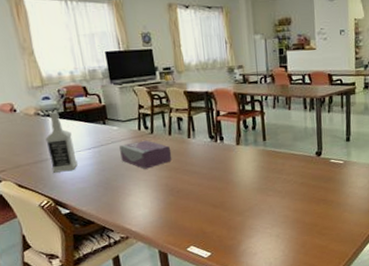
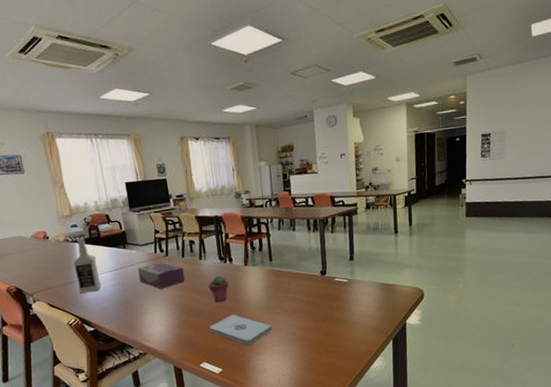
potted succulent: none [197,155,219,184] -> present [208,275,229,303]
notepad: none [198,196,264,228] -> present [210,314,272,345]

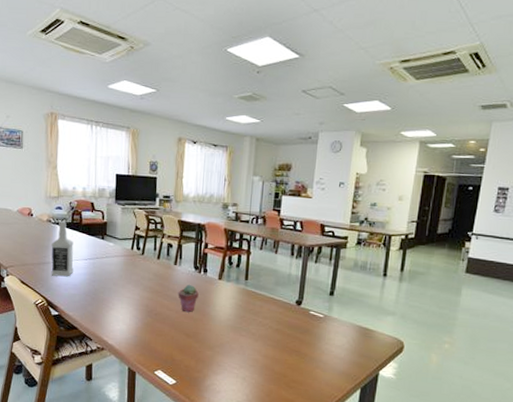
tissue box: present [138,262,186,290] -> none [111,259,157,287]
notepad: present [210,314,272,345] -> none [171,327,235,362]

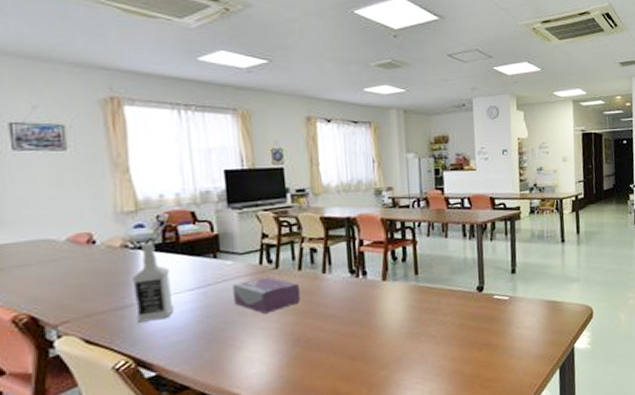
tissue box: none [111,259,157,287] -> present [233,276,301,314]
potted succulent: present [178,284,199,313] -> none [332,293,360,330]

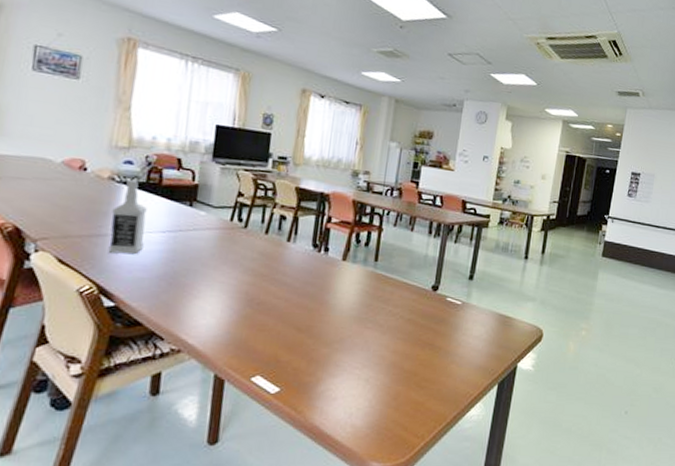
tissue box: present [233,276,301,314] -> none [199,233,264,269]

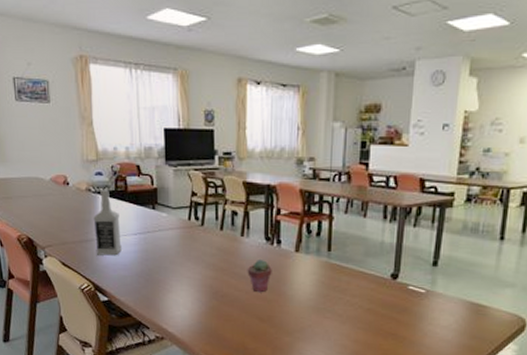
potted succulent: none [289,265,317,301] -> present [247,258,272,293]

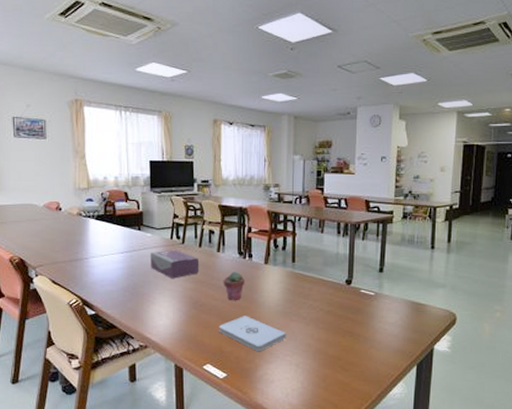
vodka: present [93,190,122,256] -> none [83,214,109,273]
tissue box: none [166,232,221,265] -> present [151,249,200,279]
notepad: none [242,310,318,350] -> present [219,316,286,351]

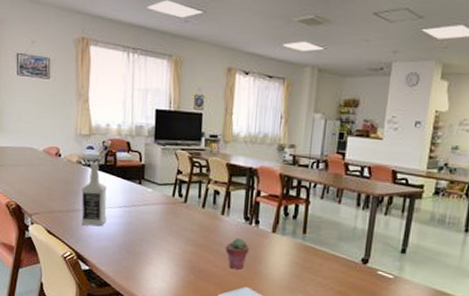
vodka: none [83,214,109,273] -> present [81,163,107,227]
tissue box: present [151,249,200,279] -> none [149,208,202,240]

